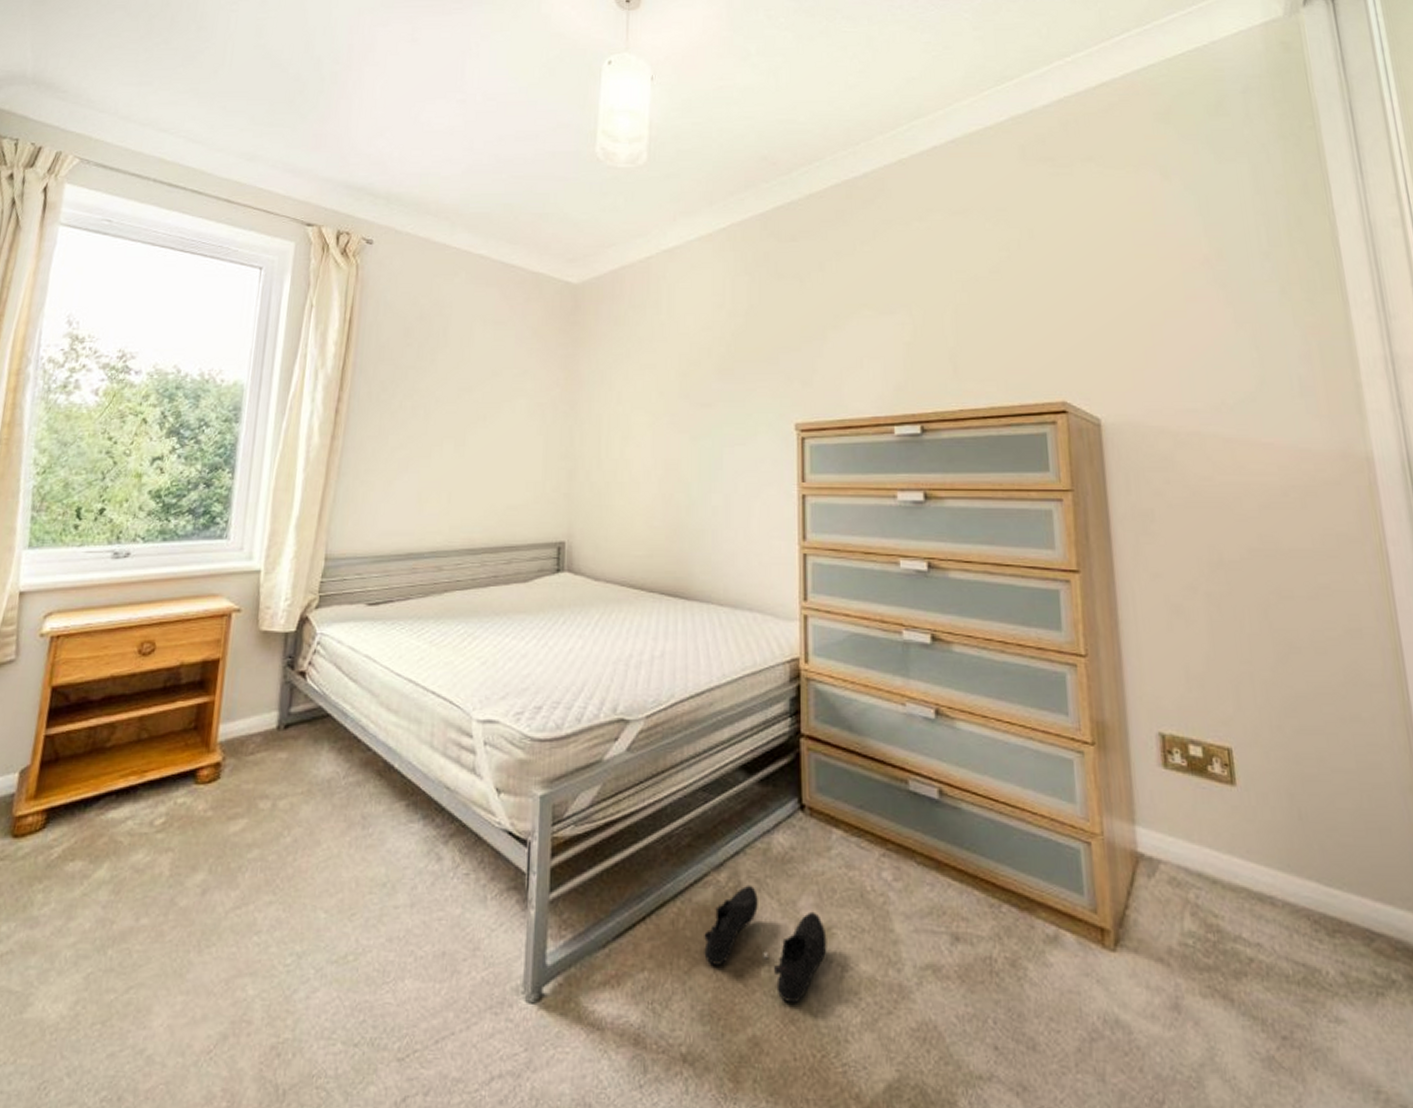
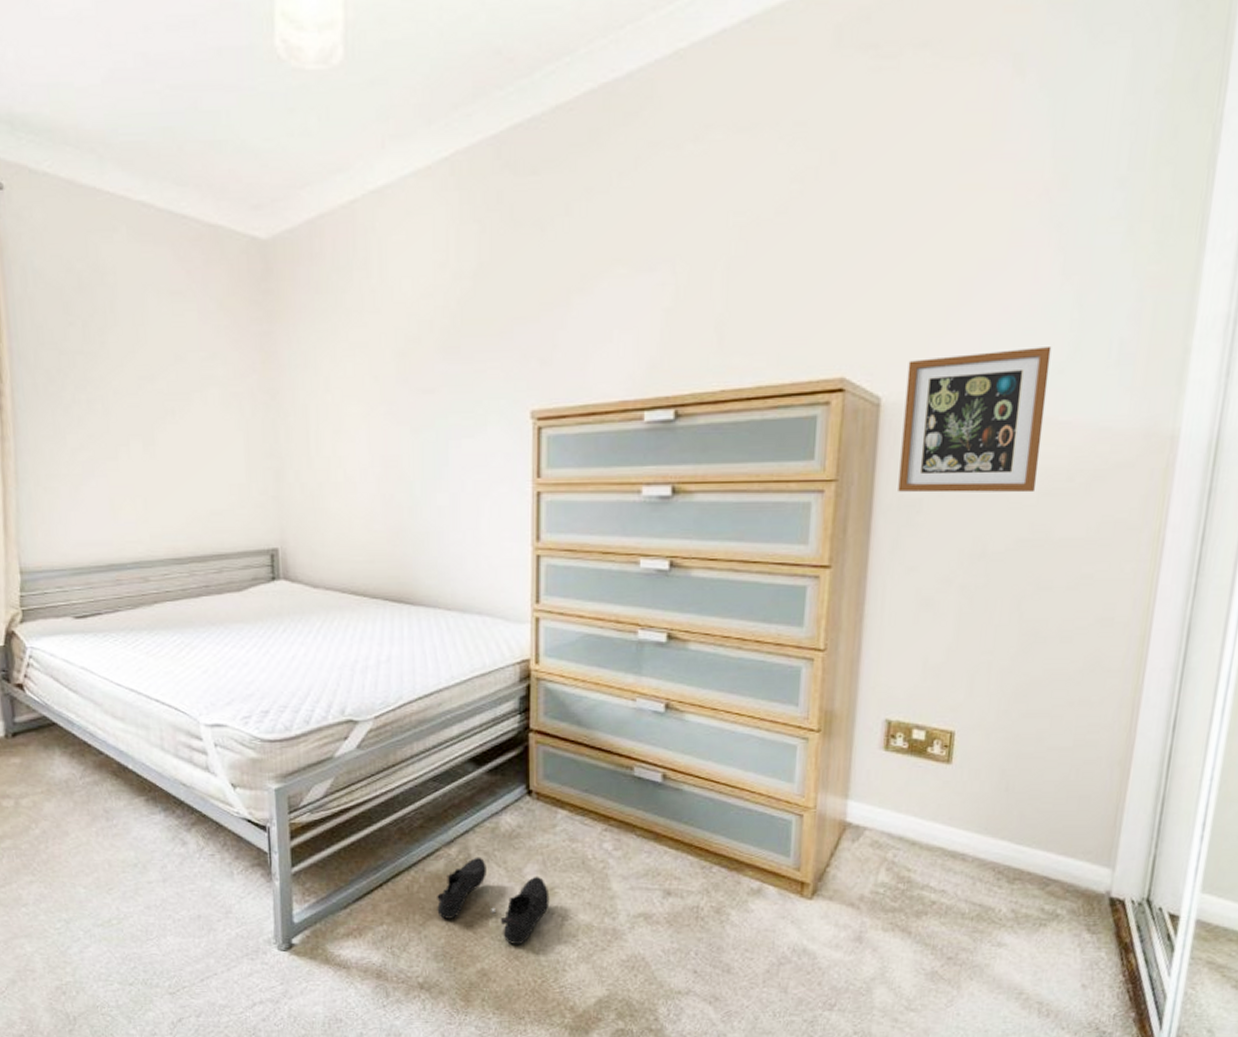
picture frame: none [1119,380,1256,506] -> present [898,347,1052,493]

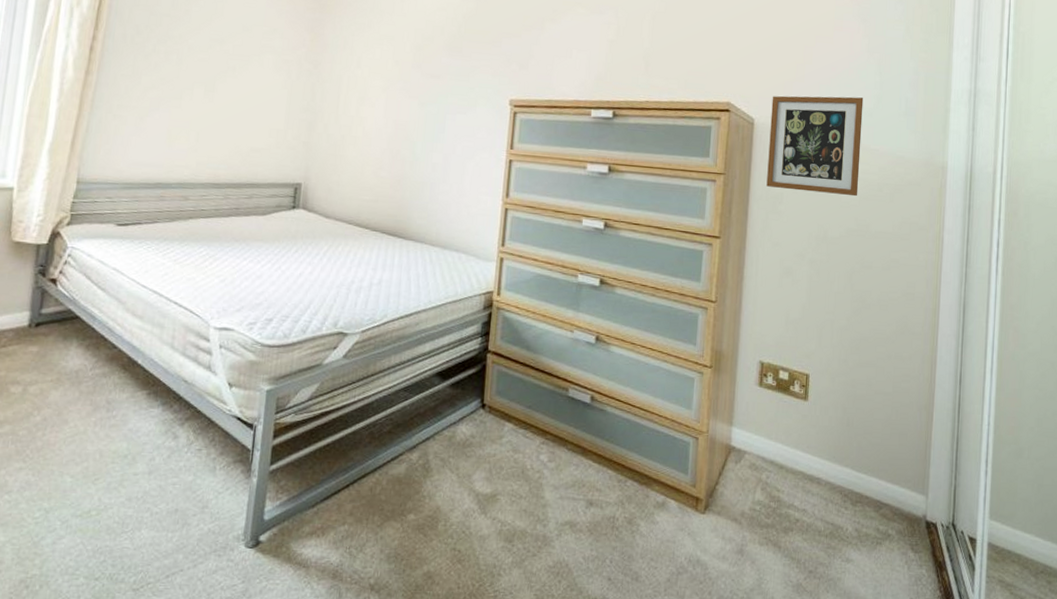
shoe: present [437,857,550,945] -> none [394,462,493,549]

